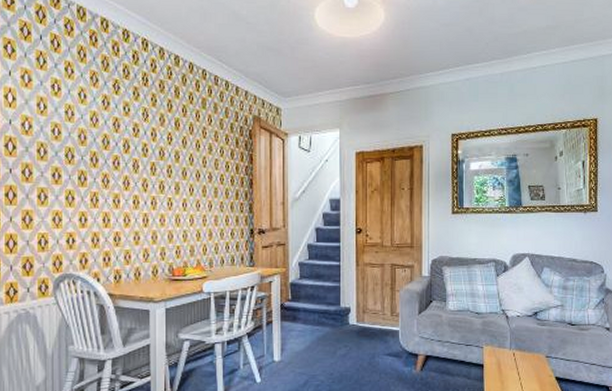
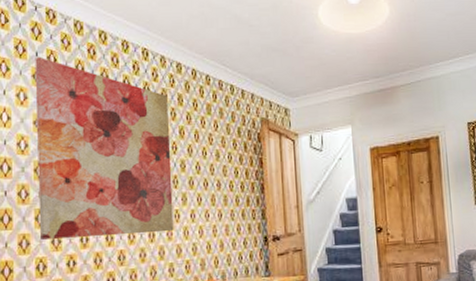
wall art: none [39,40,167,218] -> present [35,56,174,240]

